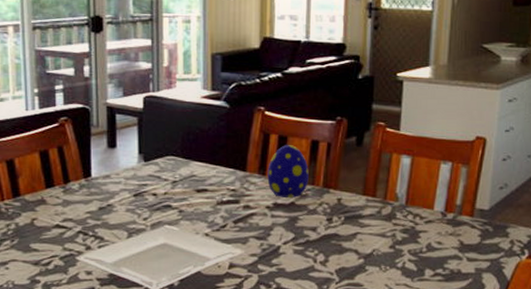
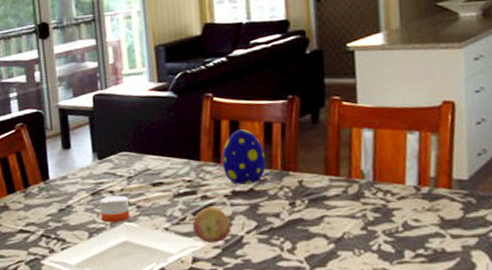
candle: none [142,195,172,224] -> present [100,193,130,223]
fruit: none [232,216,270,251] -> present [192,207,231,244]

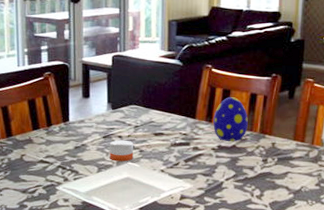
fruit: present [192,207,231,244] -> none [183,156,215,186]

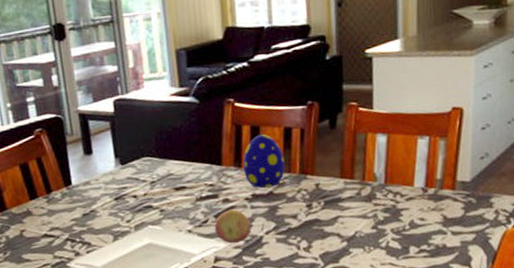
candle: present [110,138,134,162] -> none [124,197,154,226]
fruit: none [183,156,215,186] -> present [214,209,251,244]

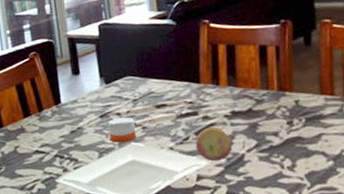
candle: none [124,197,154,226] -> present [108,115,137,143]
decorative egg: present [243,134,285,188] -> none [220,53,263,105]

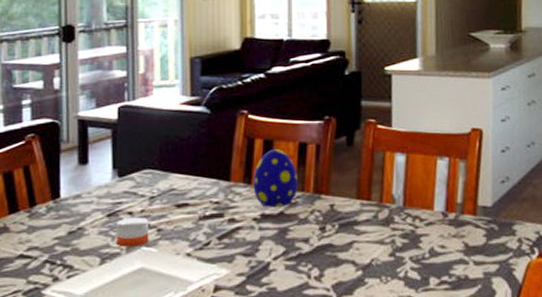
fruit: present [195,126,233,162] -> none [216,230,258,271]
decorative egg: none [220,53,263,105] -> present [253,149,298,207]

